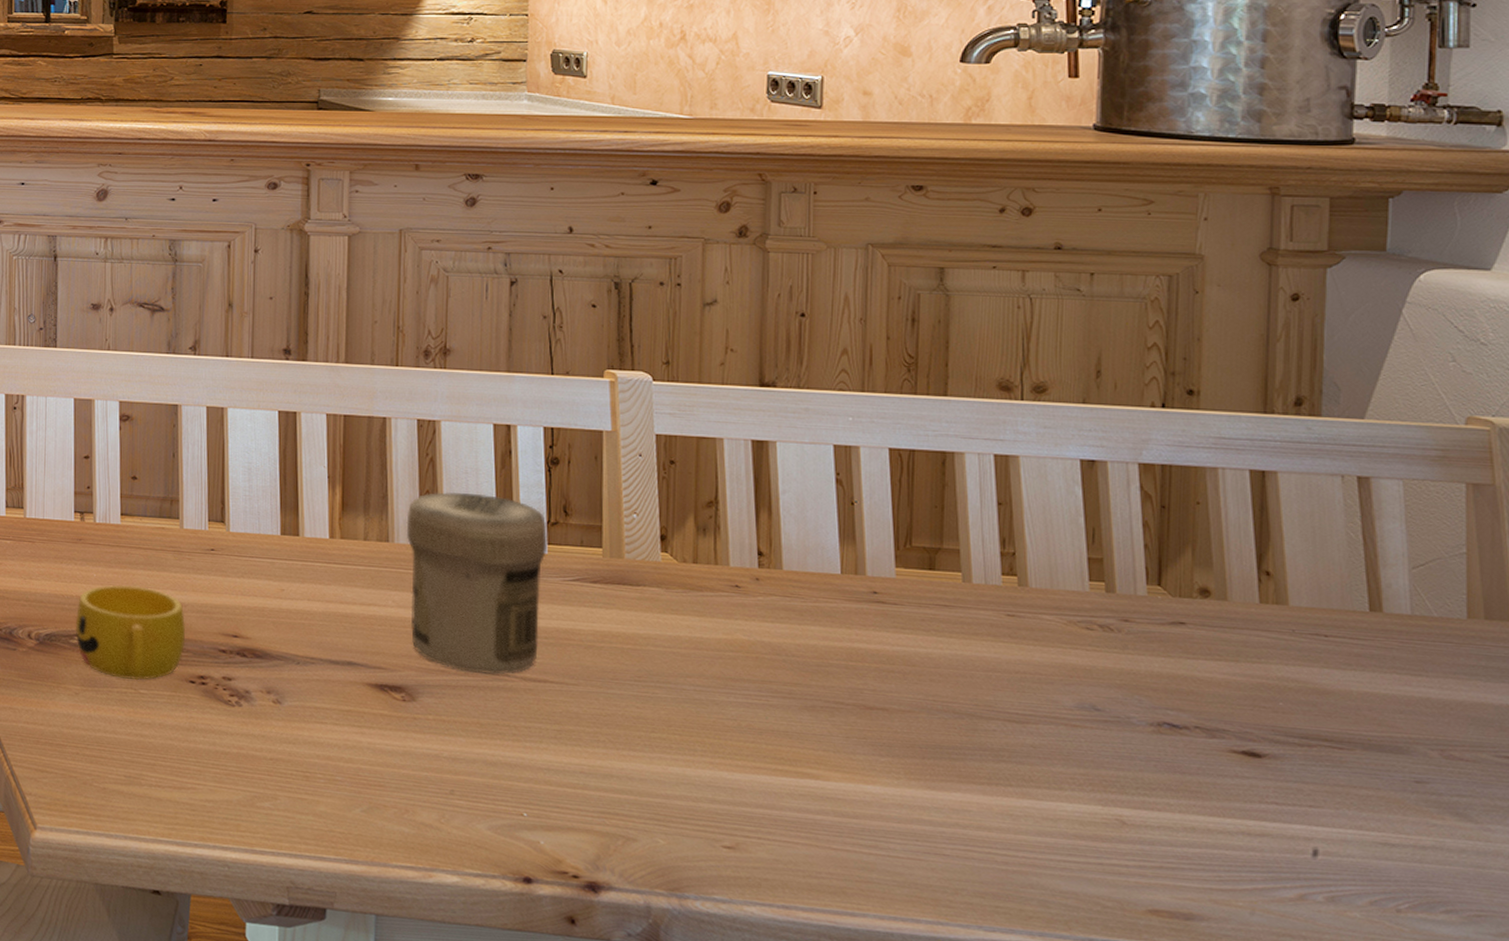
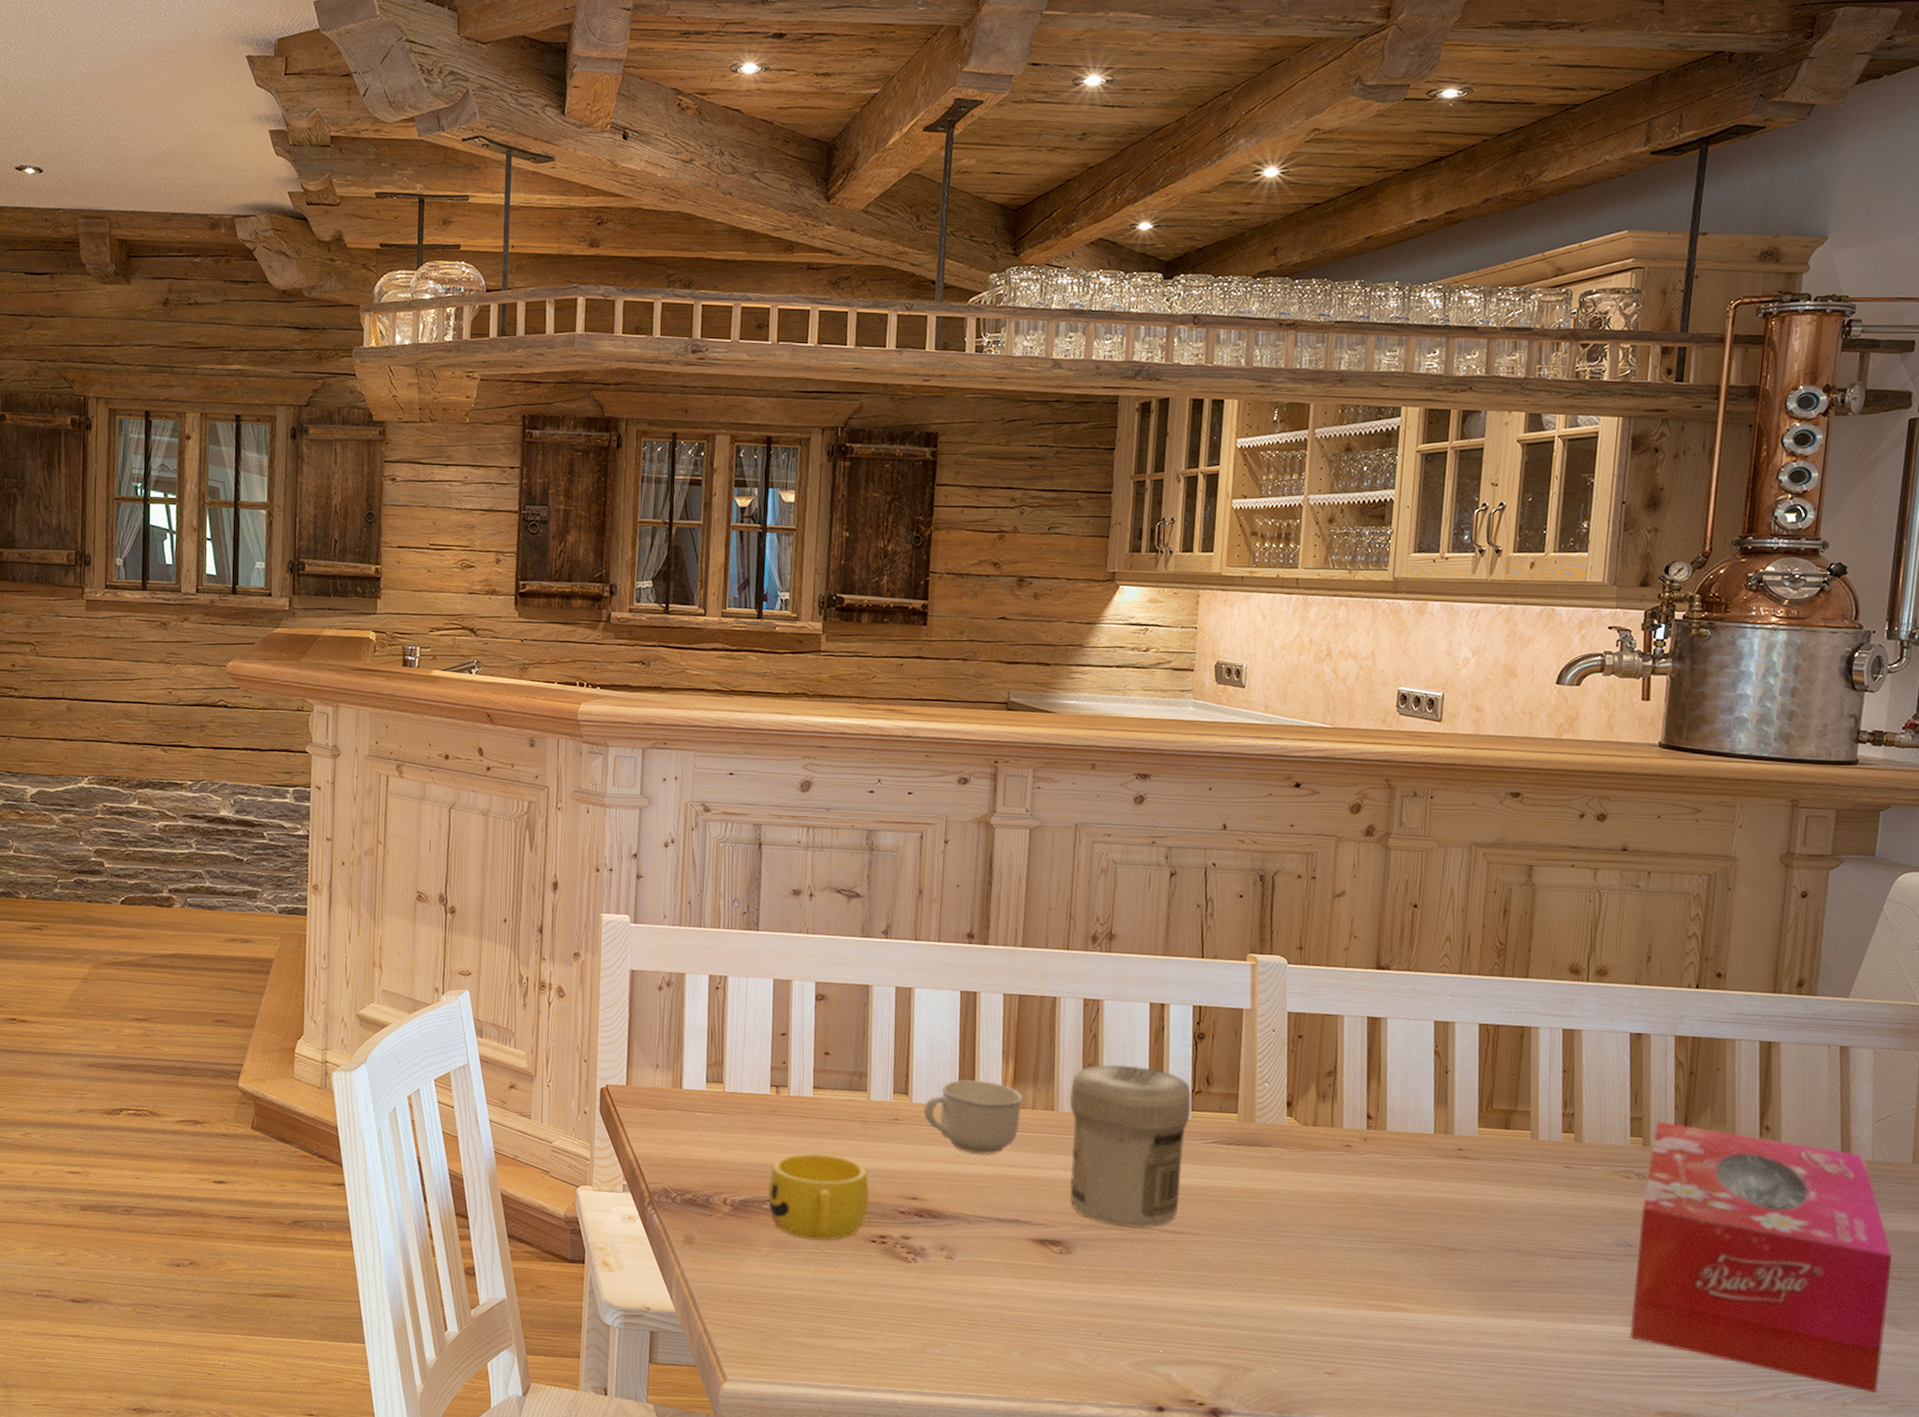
cup: none [242,506,353,590] -> present [923,1079,1023,1155]
tissue box: none [1105,563,1449,900] -> present [1630,1121,1892,1394]

